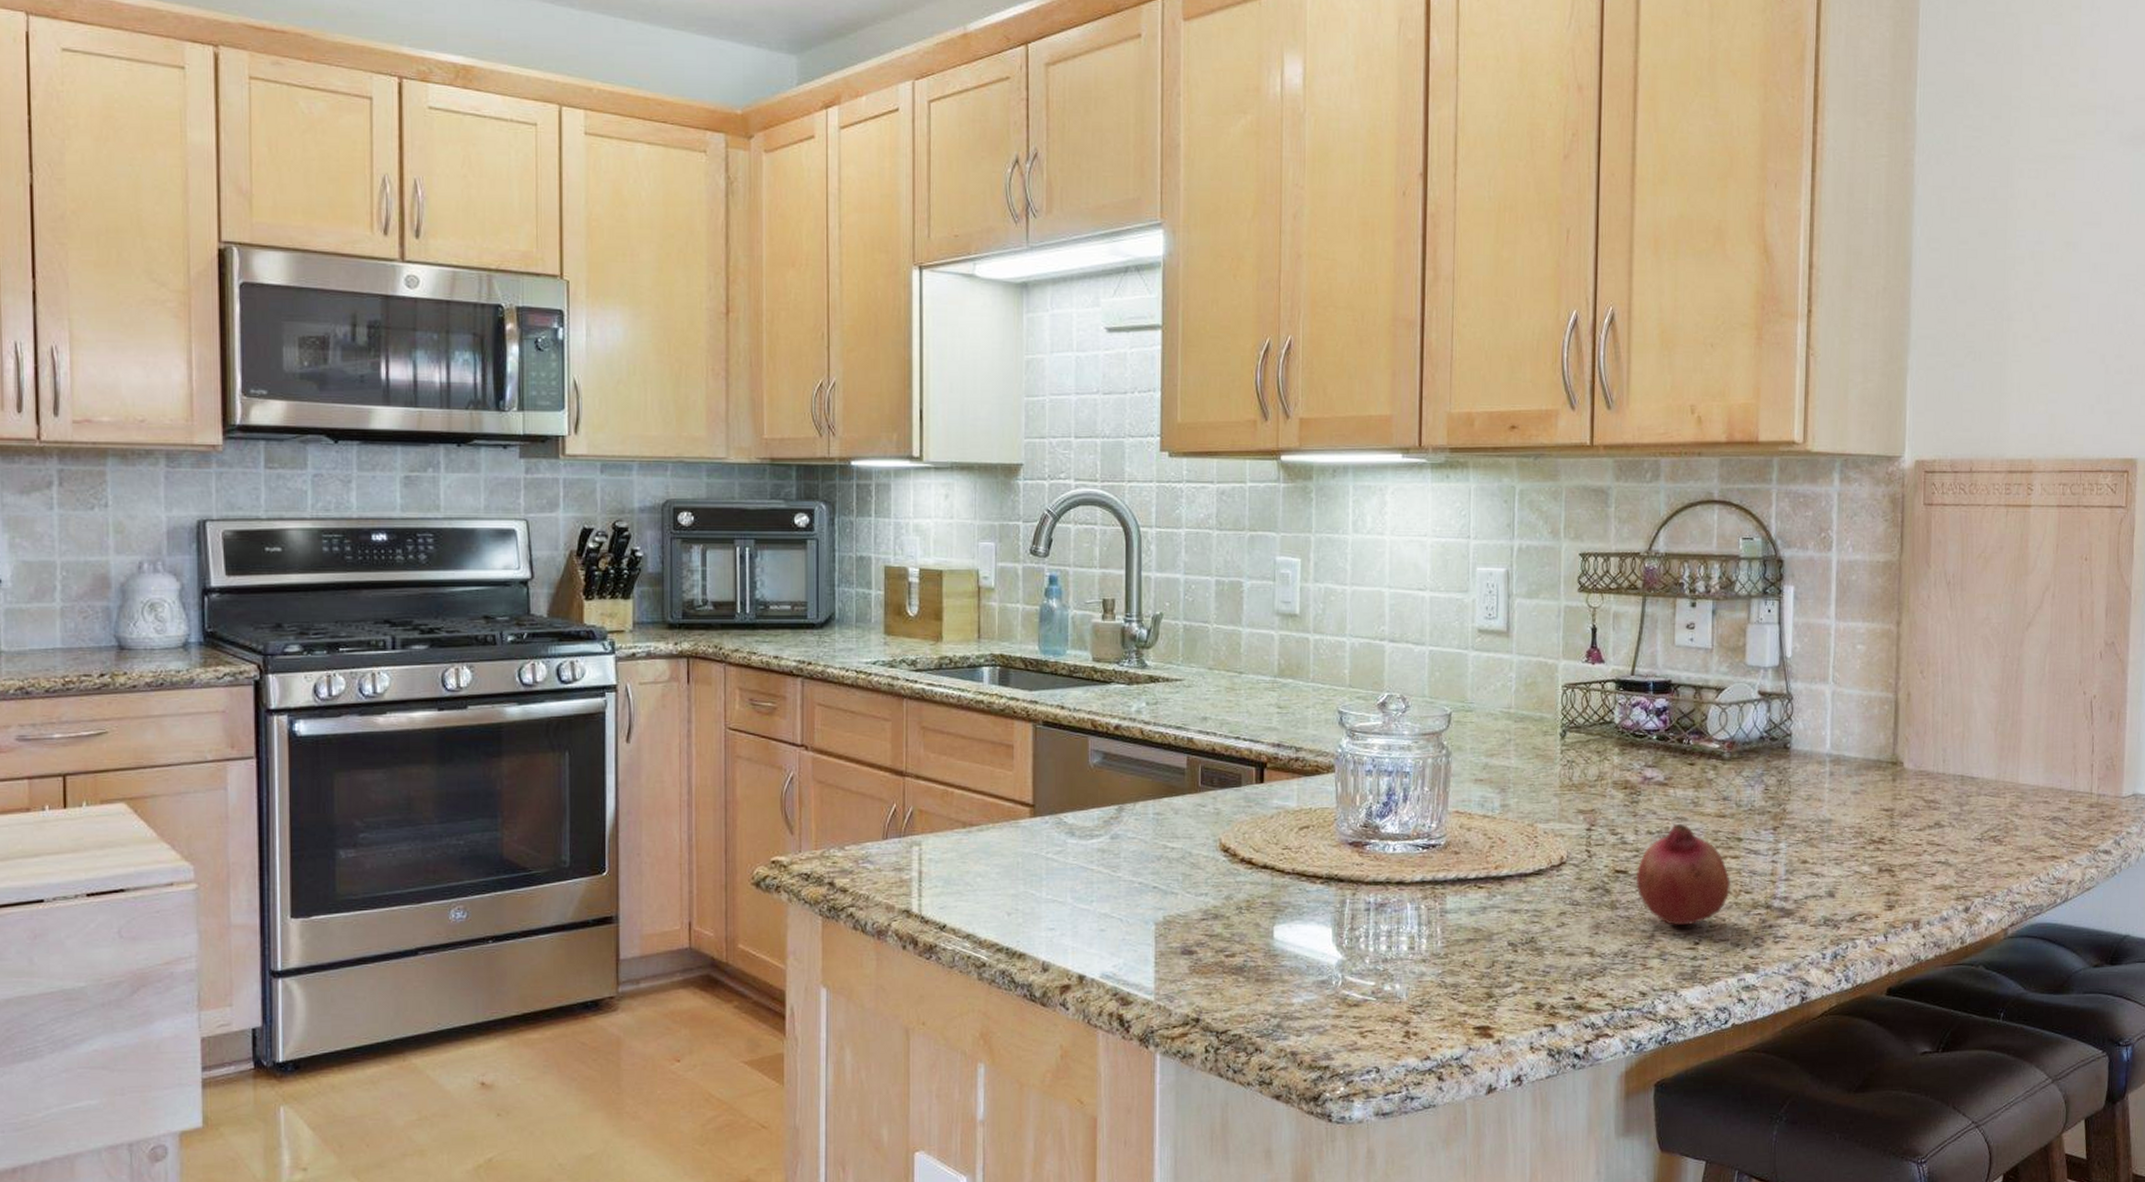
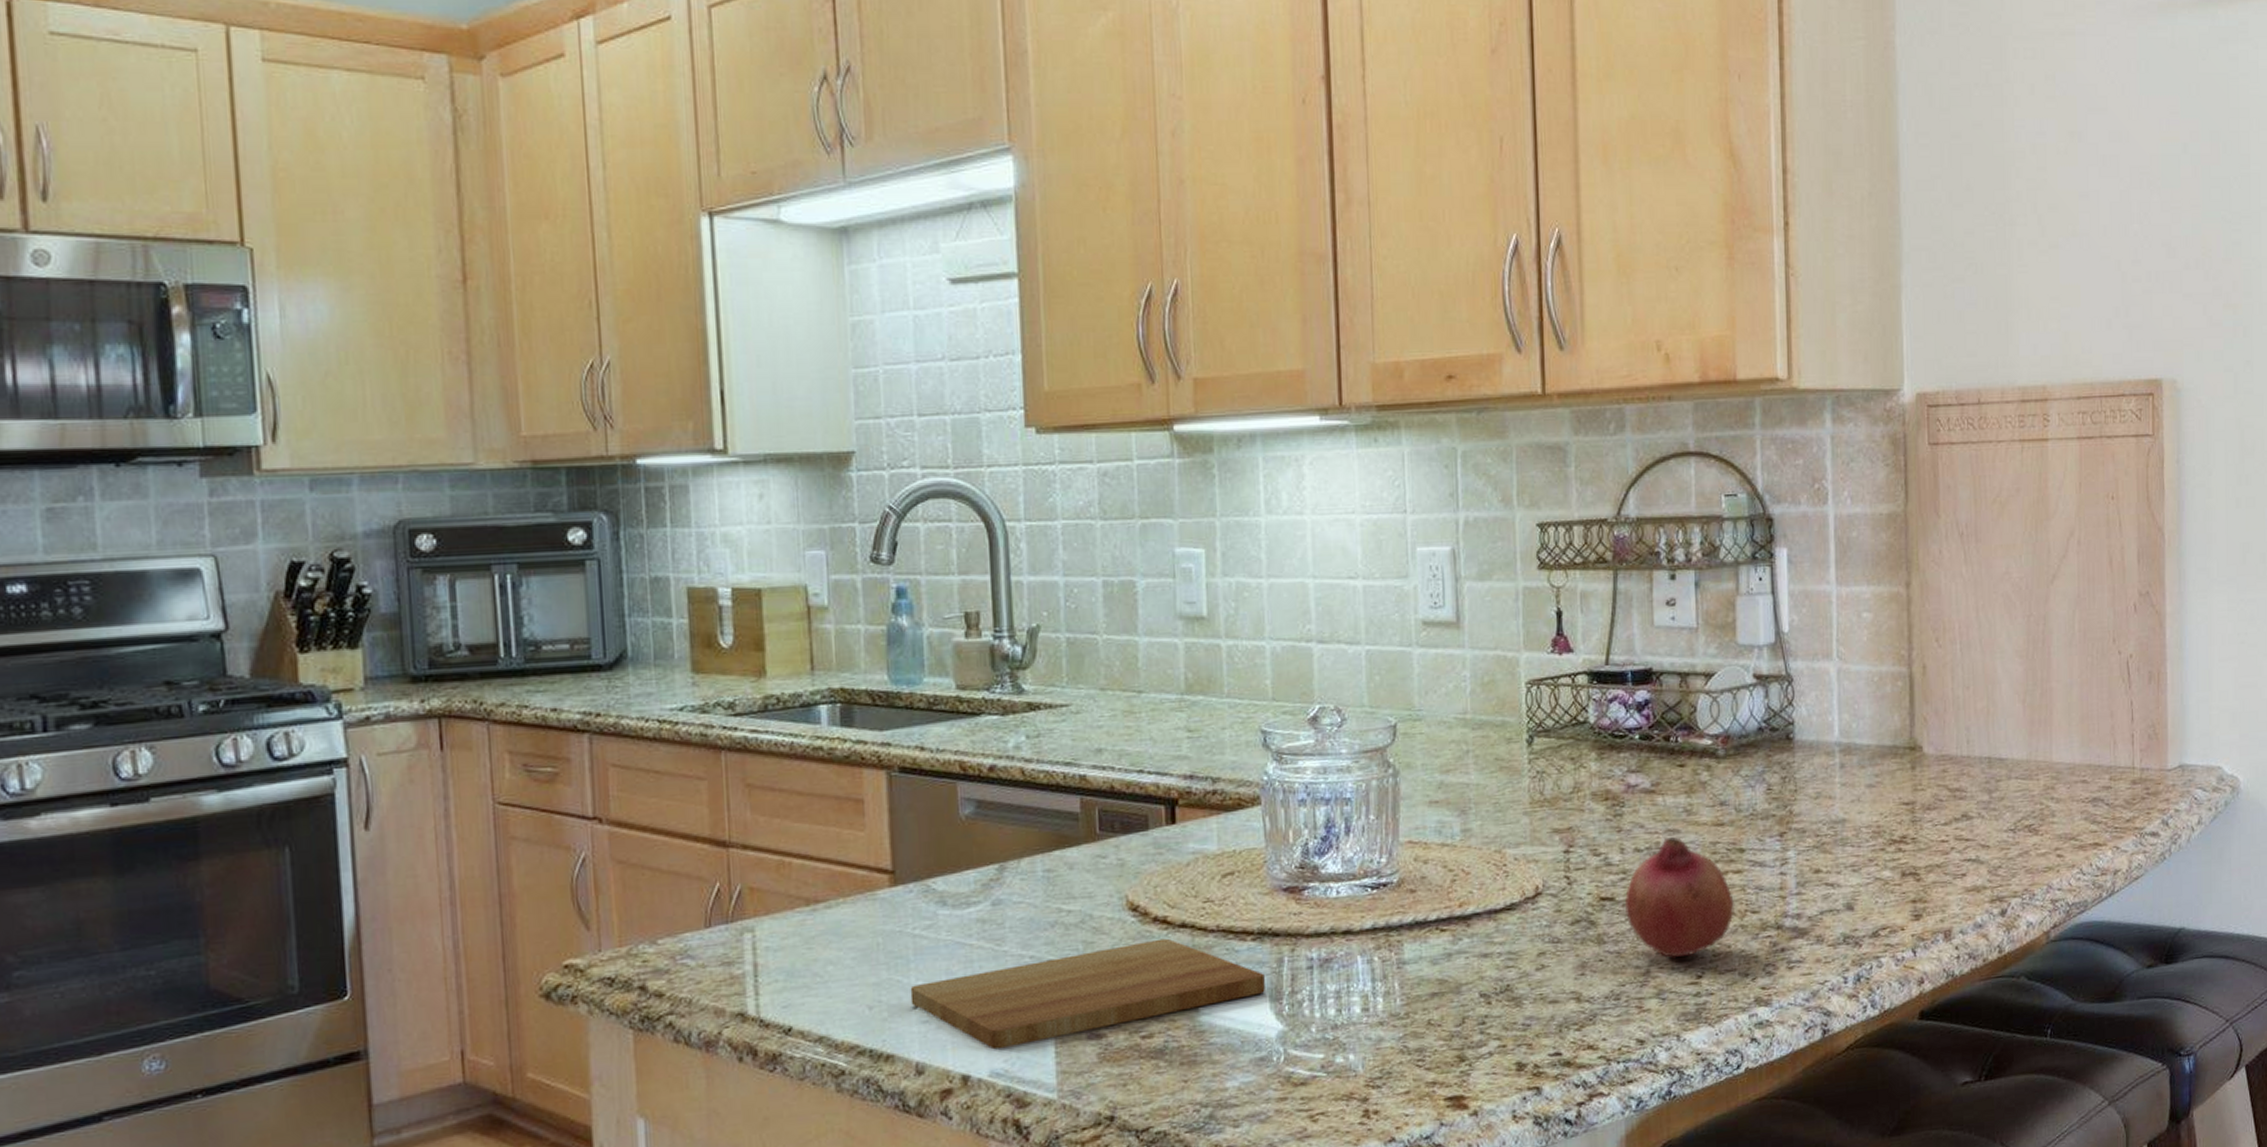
cutting board: none [1041,876,1329,956] -> present [910,938,1265,1050]

